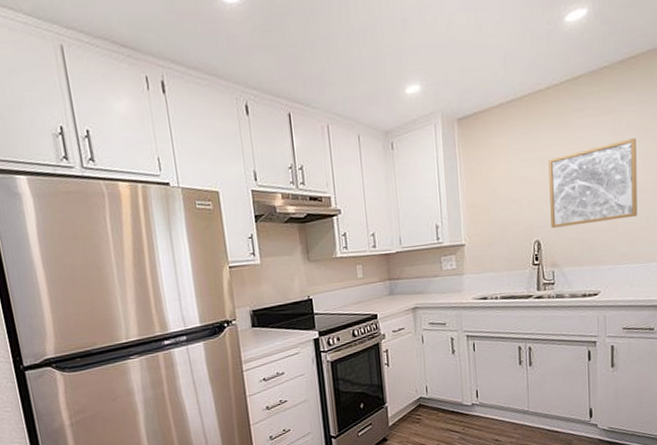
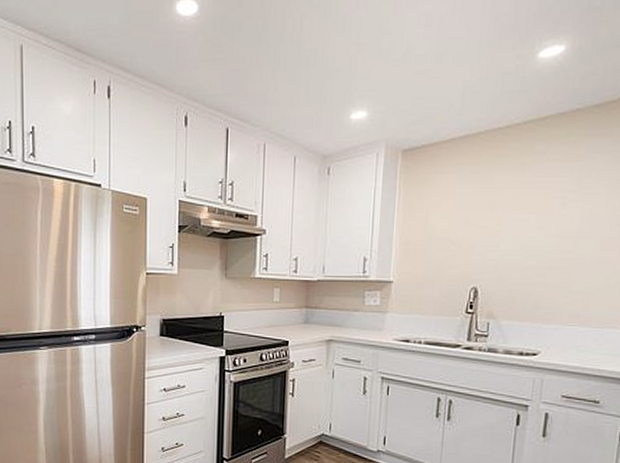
wall art: present [548,138,638,228] -> none [492,190,606,277]

